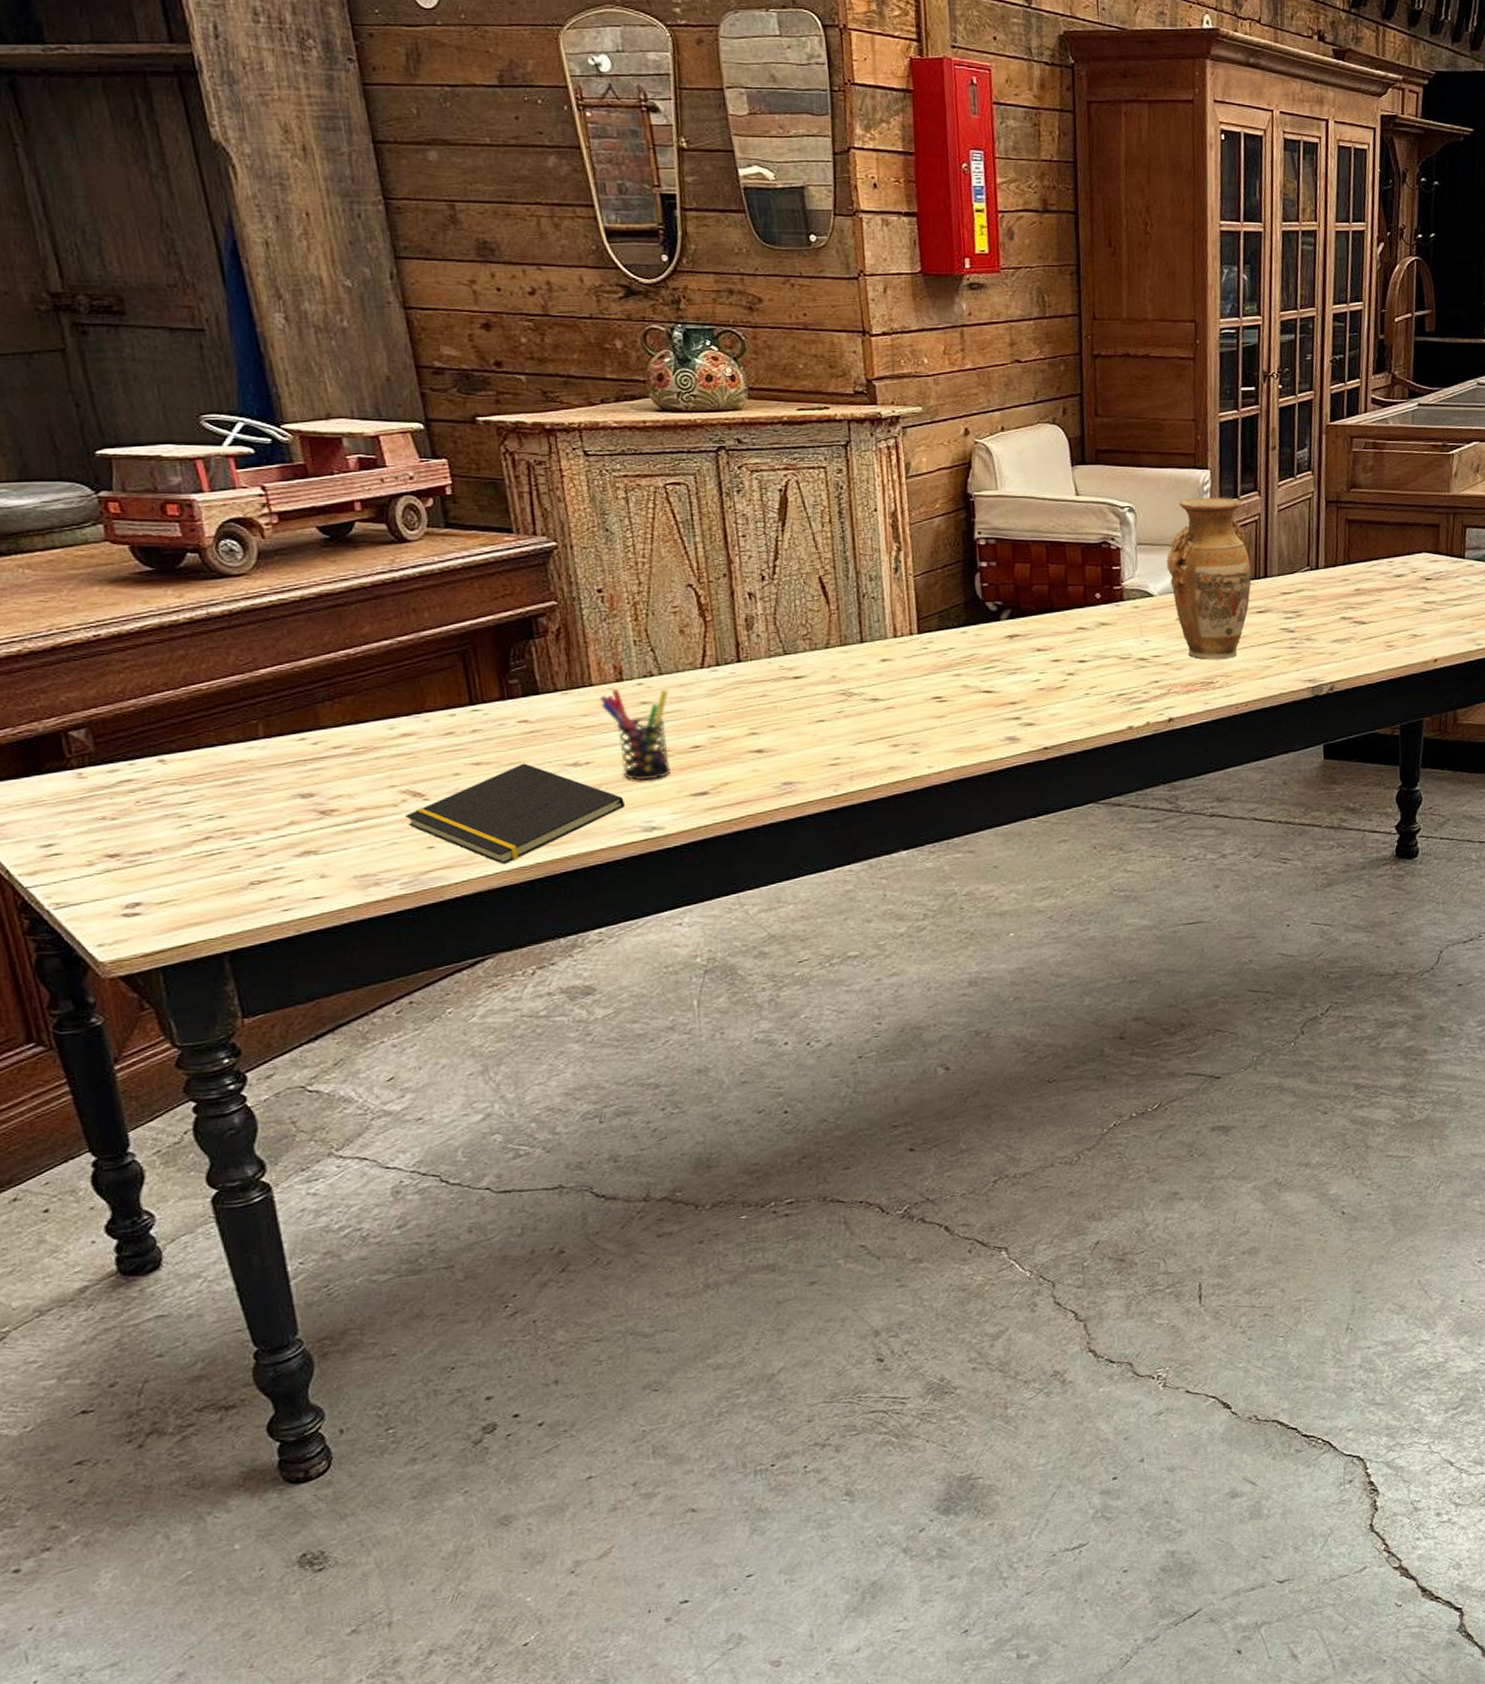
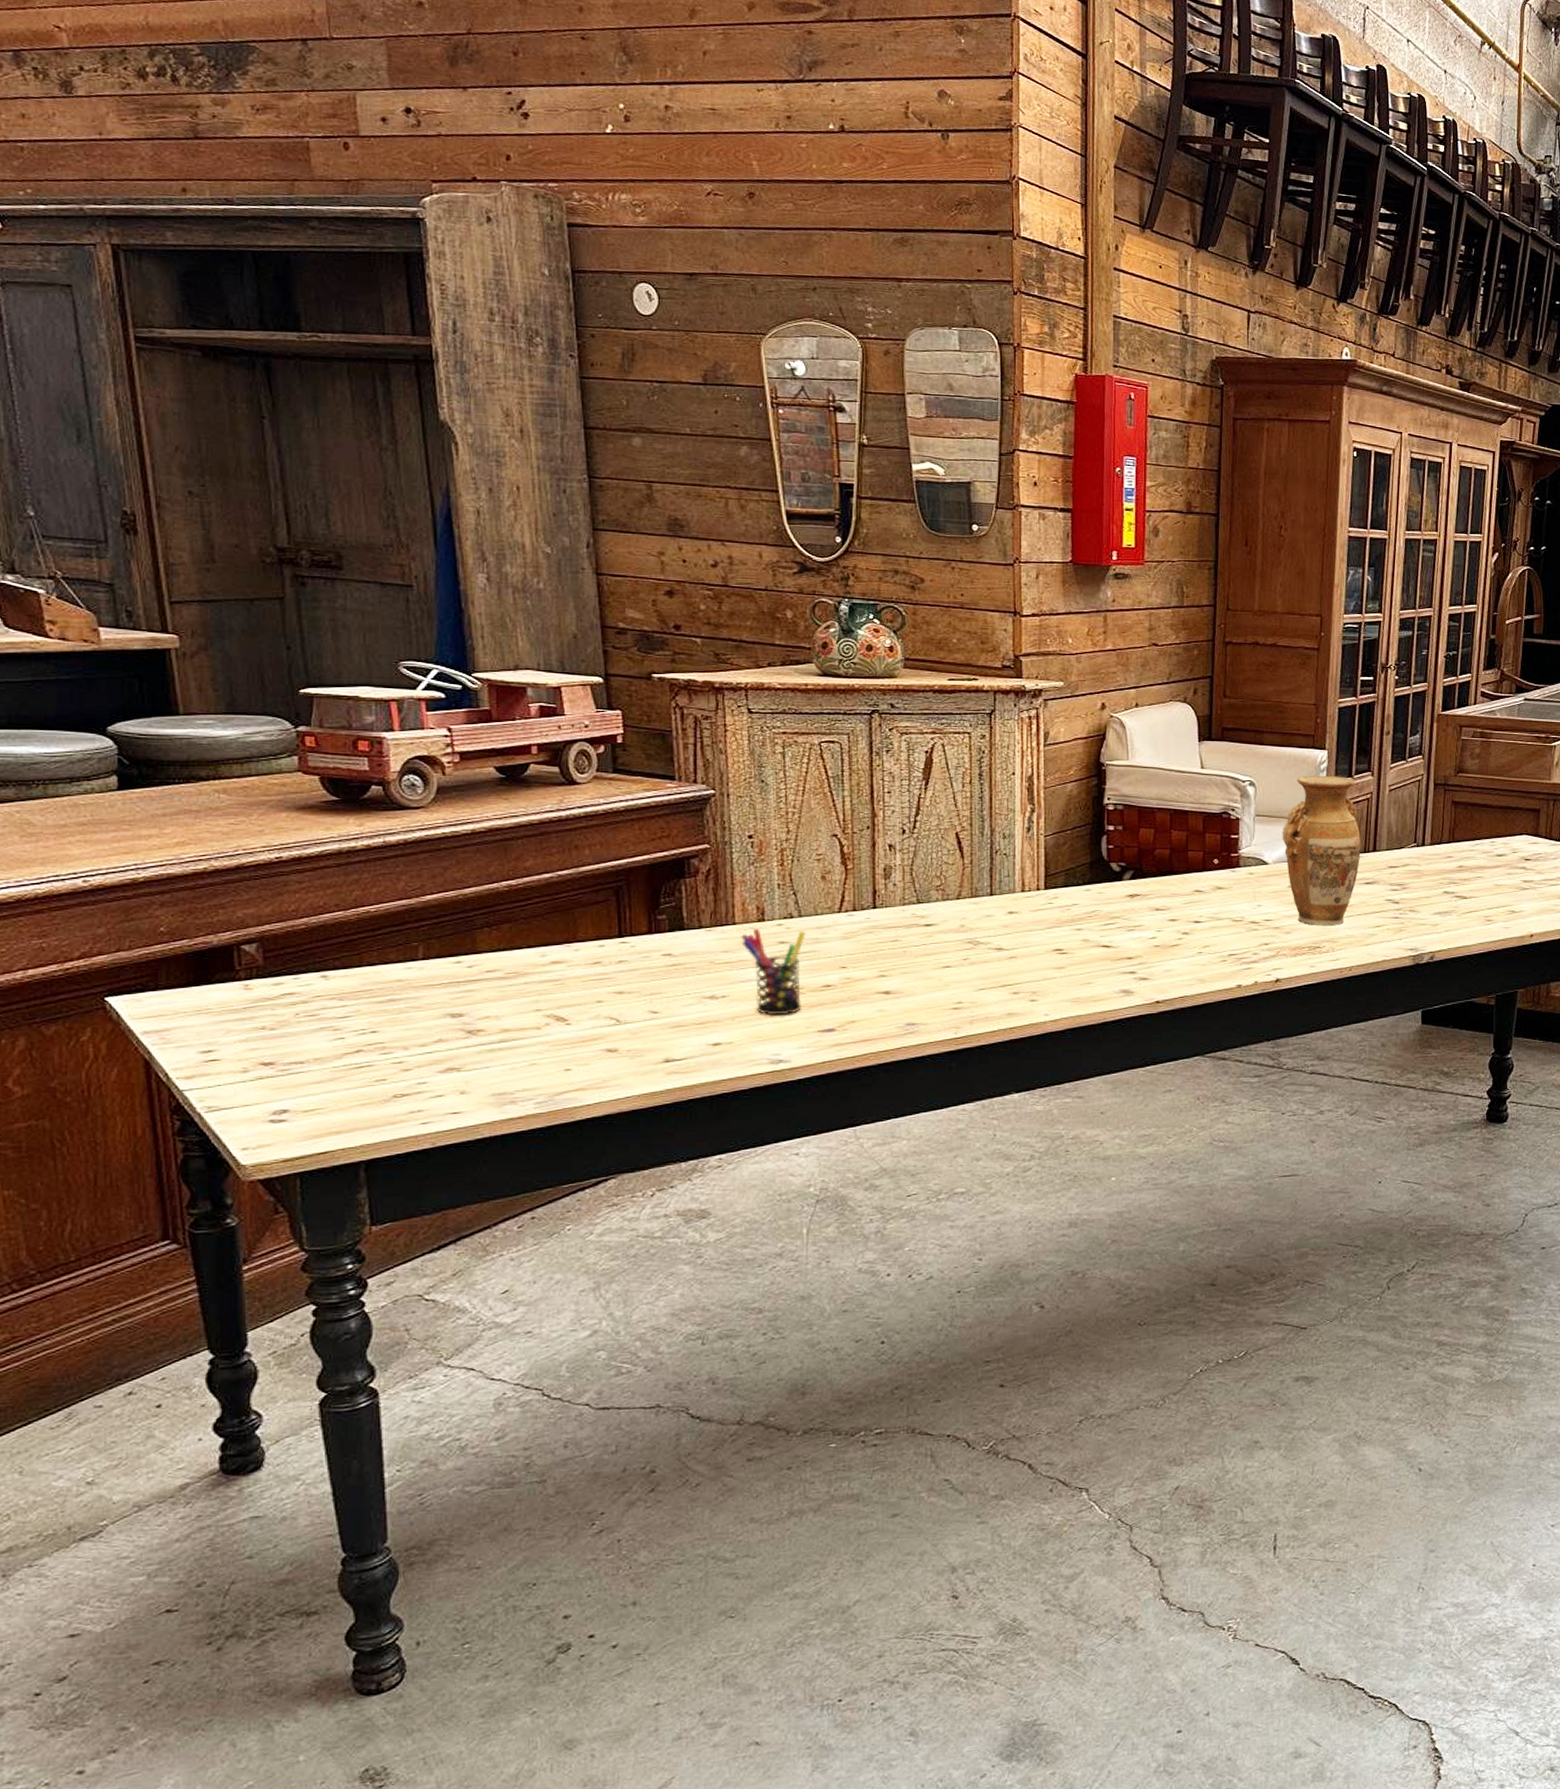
notepad: present [406,763,626,865] -> none [547,994,756,1090]

